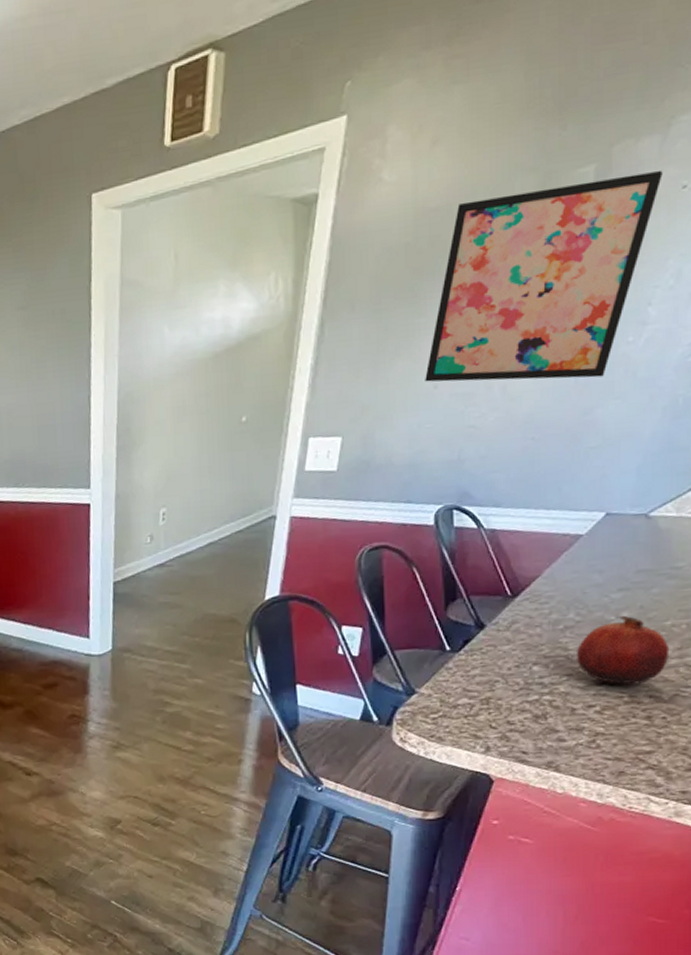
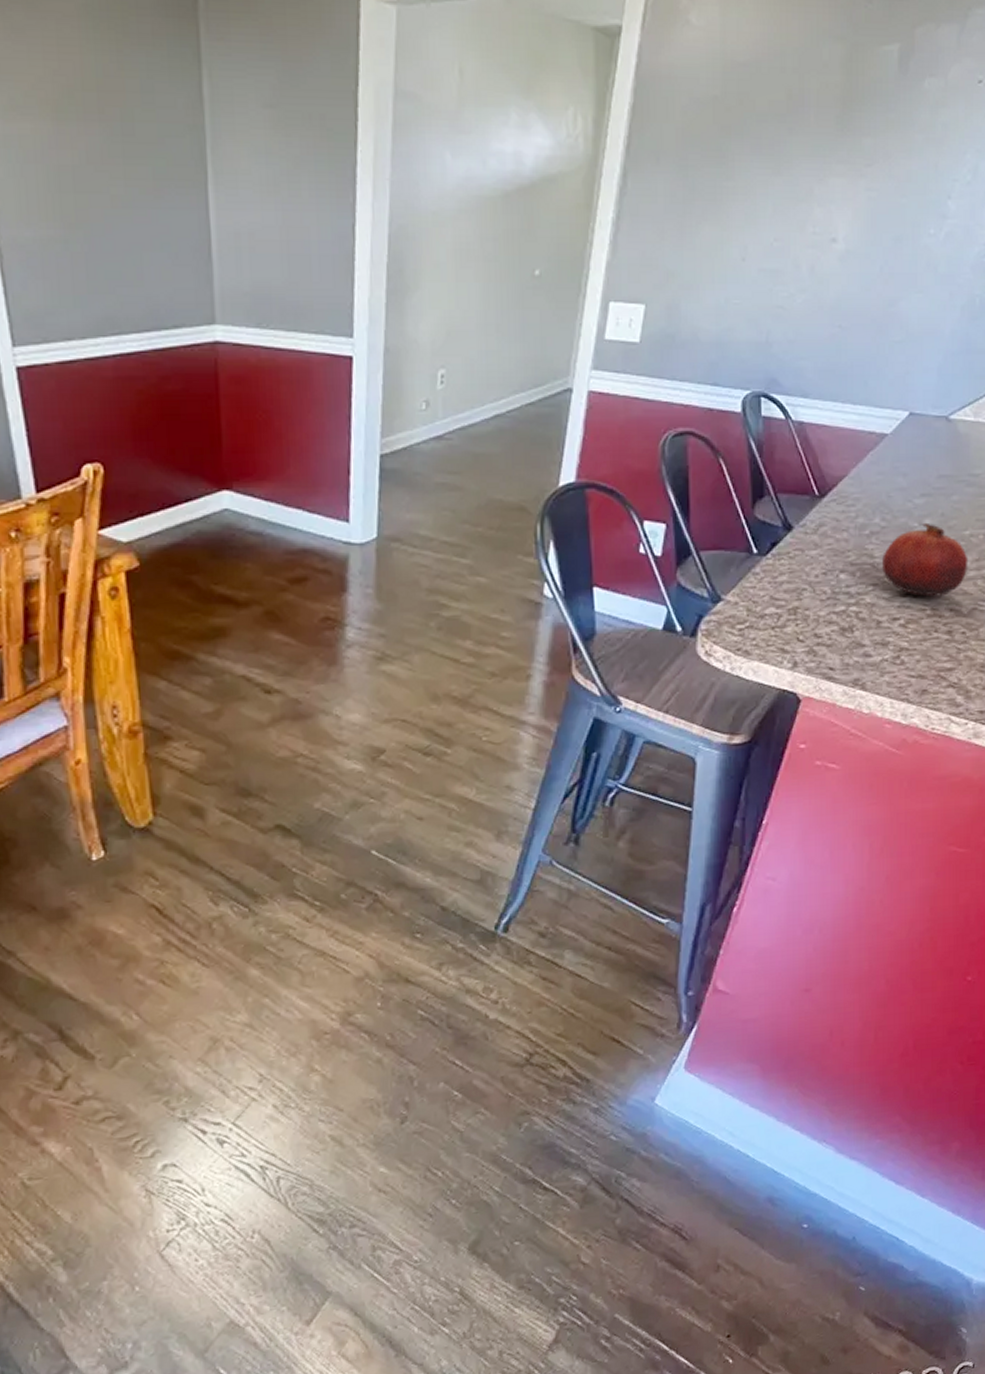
wall art: present [425,170,663,382] -> none [733,60,961,268]

